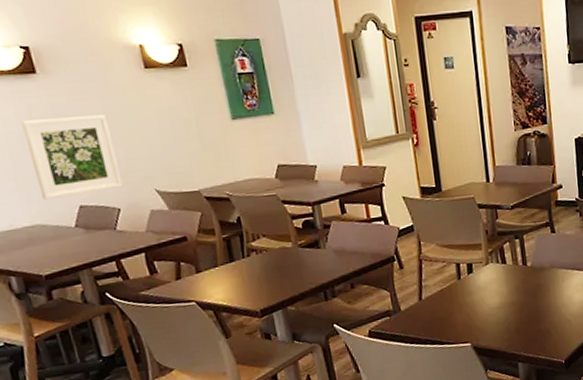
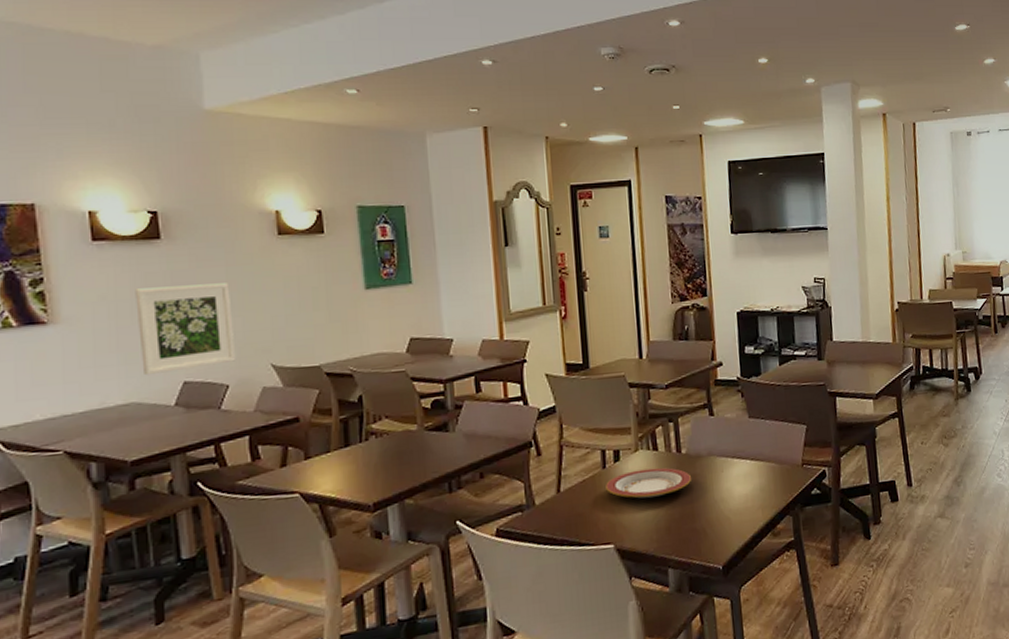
plate: none [461,278,536,305] -> present [606,467,691,499]

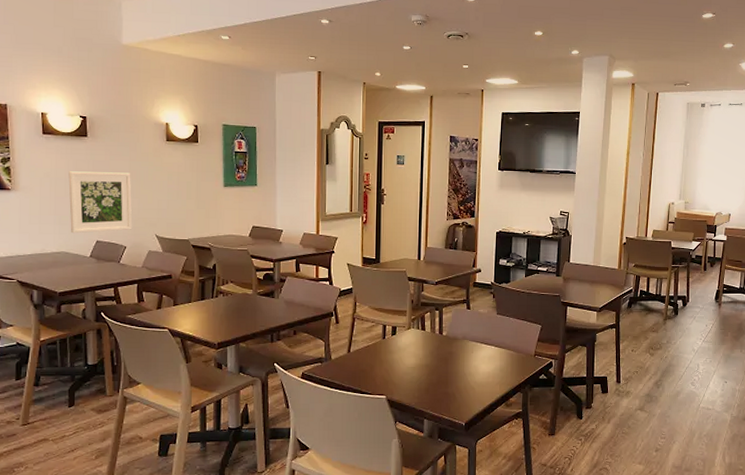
plate: present [606,467,691,499] -> none [384,343,448,365]

